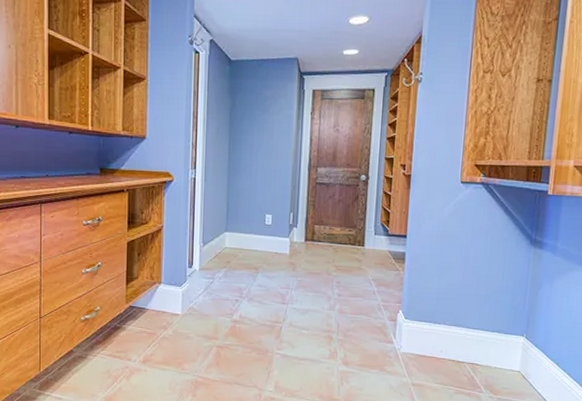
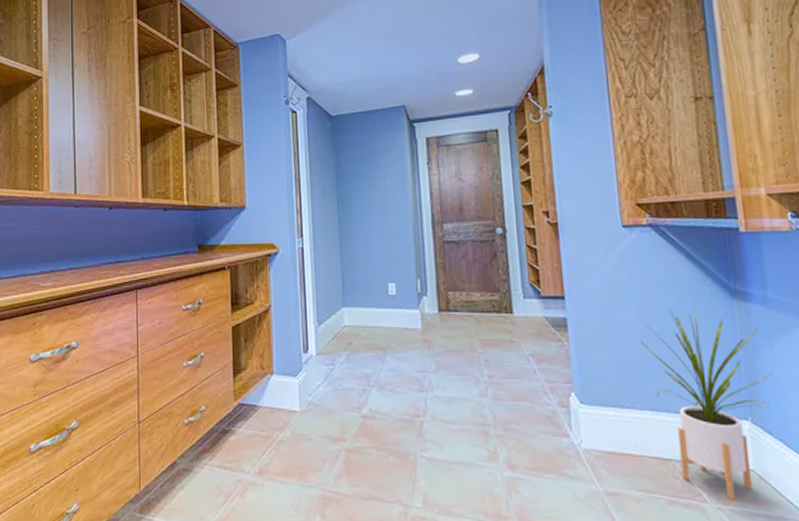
house plant: none [458,249,547,392] -> present [640,306,772,501]

